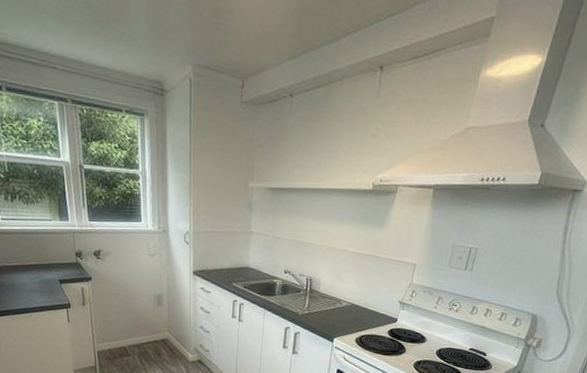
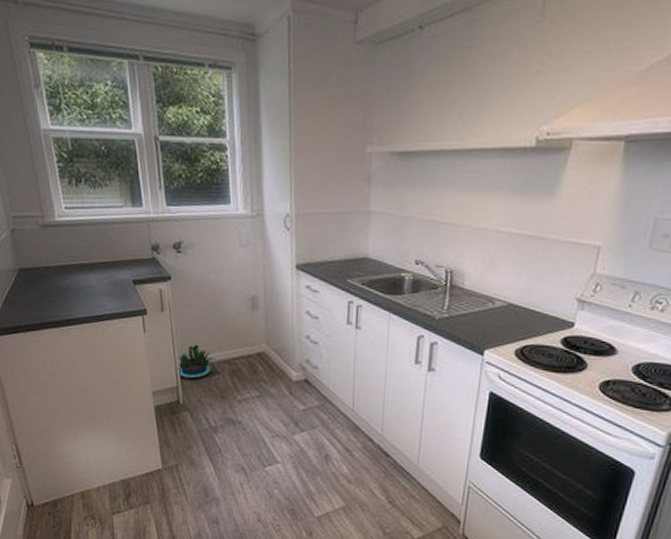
potted plant: none [96,332,127,360] -> present [178,344,216,379]

